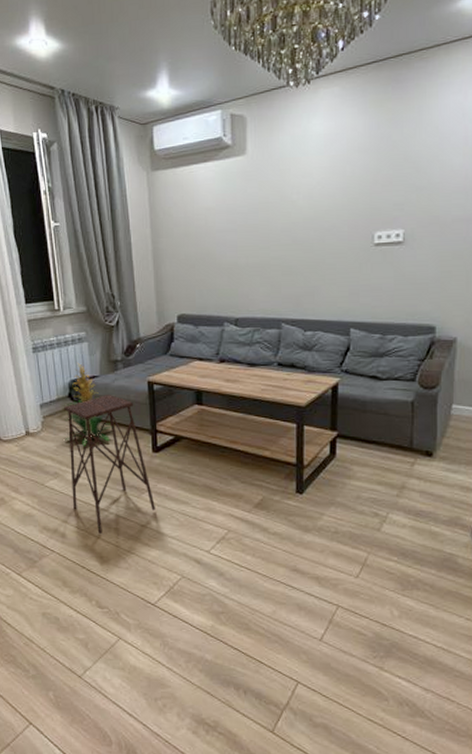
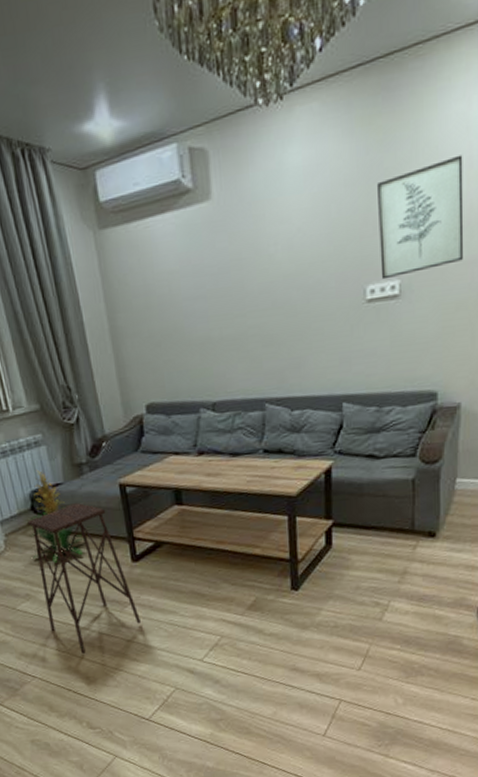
wall art: none [386,134,460,229] -> present [377,154,464,280]

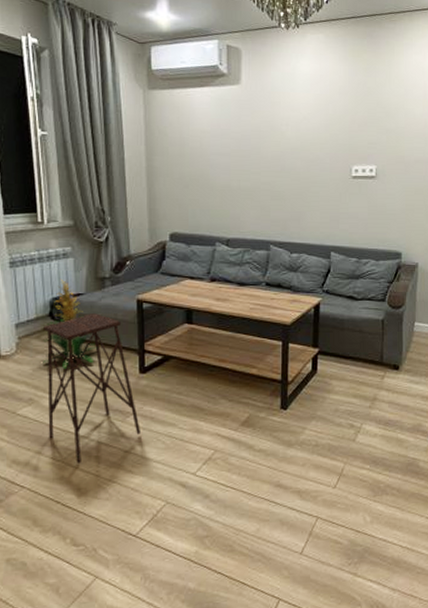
wall art: present [377,154,464,280] -> none [362,88,421,164]

